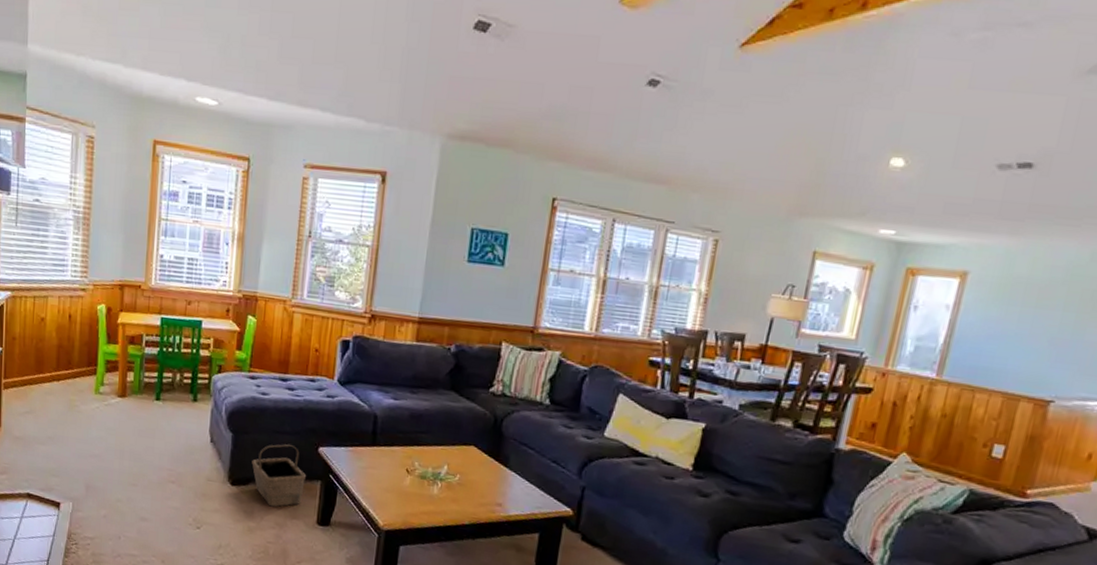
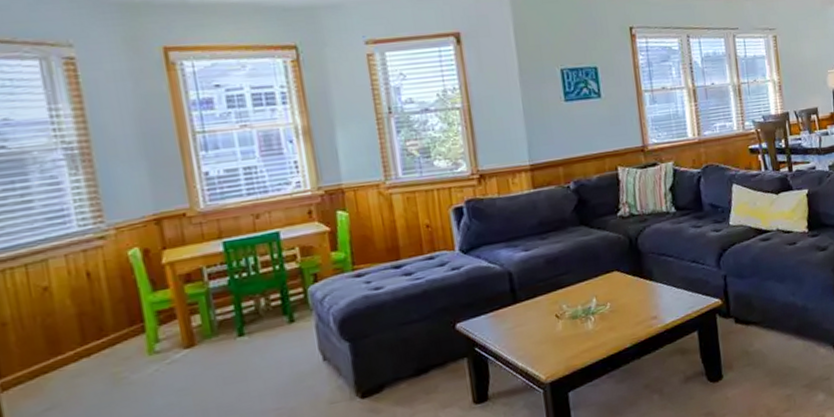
basket: present [251,444,306,507] -> none [380,331,450,405]

